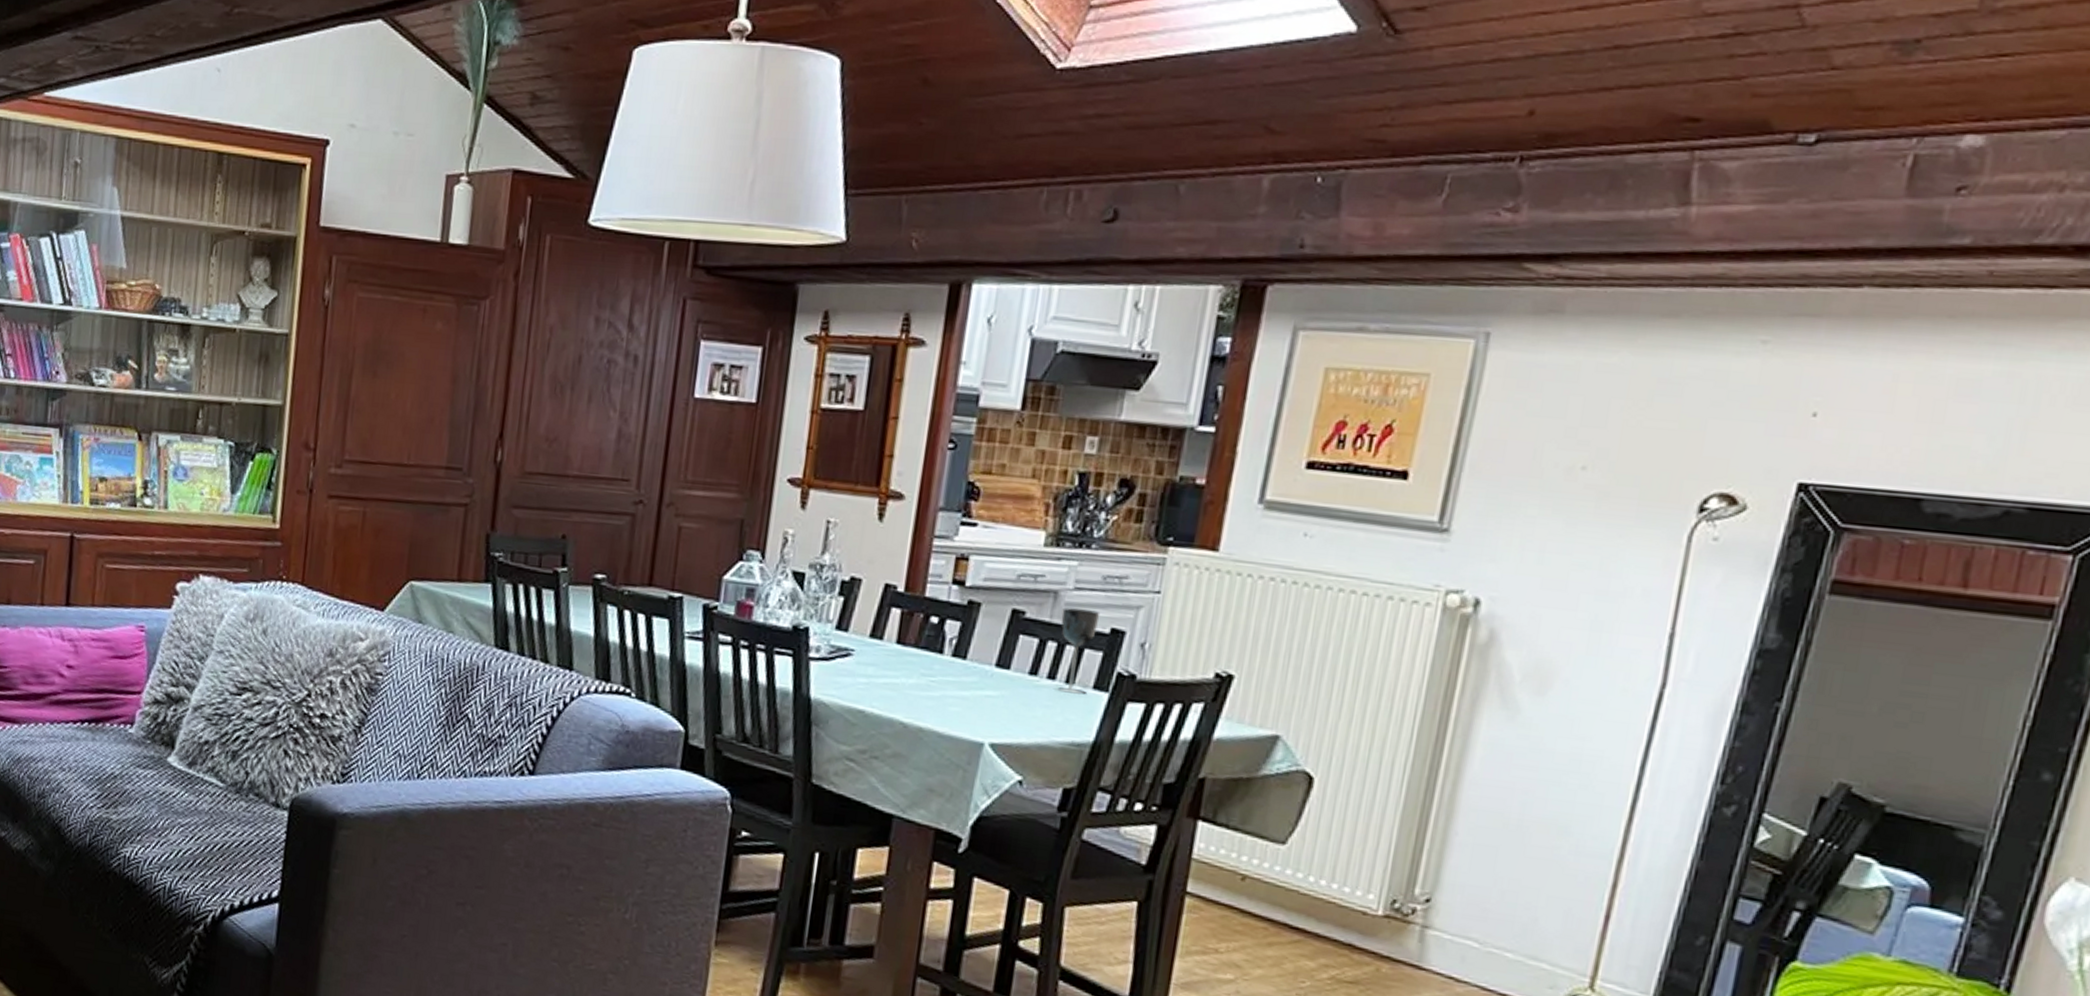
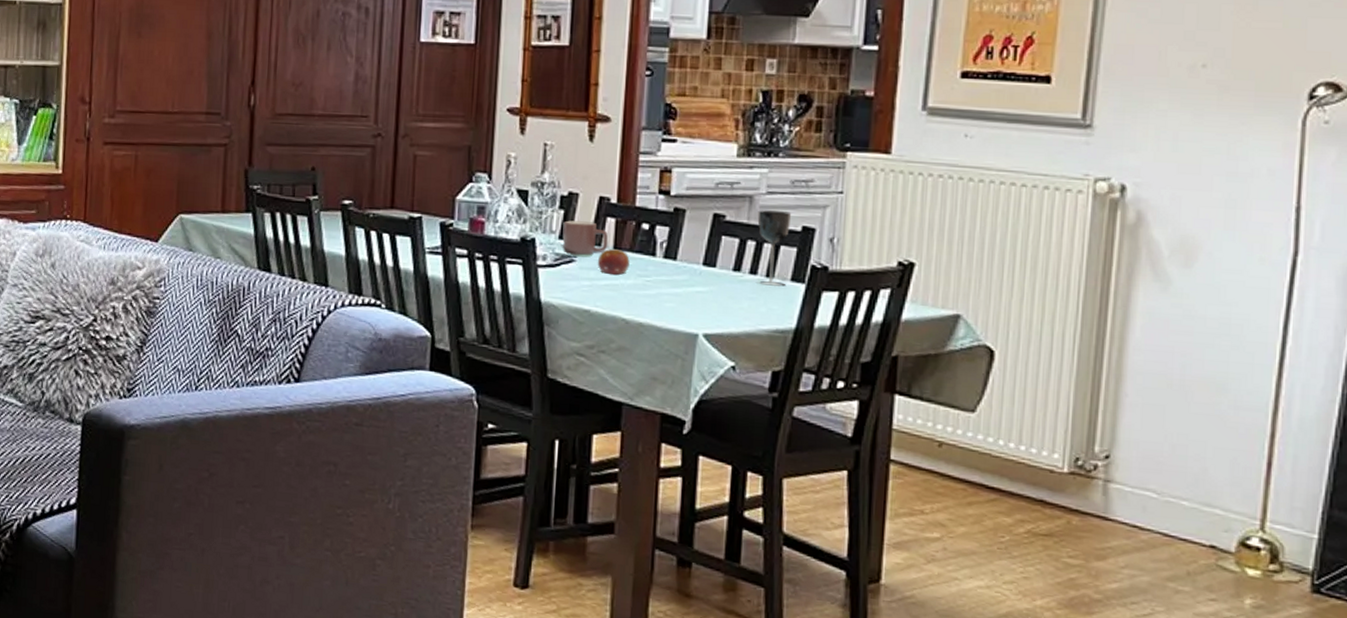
mug: none [839,609,891,652] -> present [562,220,608,258]
fruit: none [876,643,914,674] -> present [597,249,630,276]

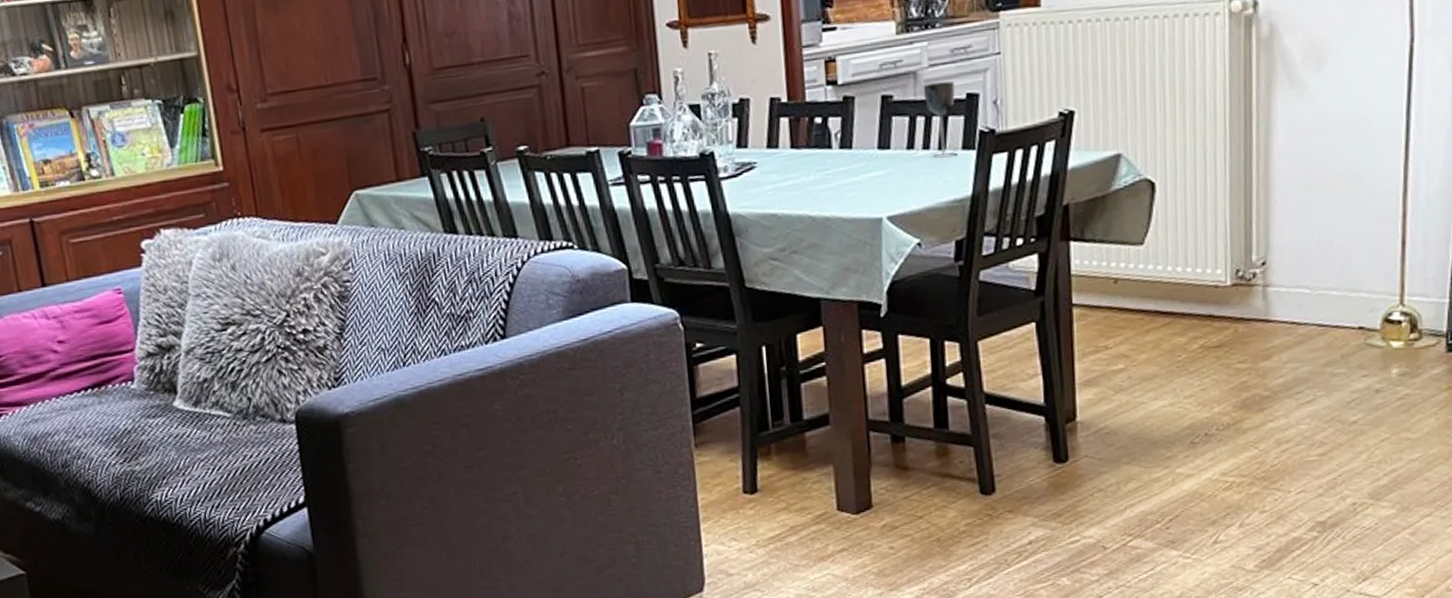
mug: present [562,220,608,258] -> none [738,125,784,164]
fruit: present [597,249,630,276] -> none [777,148,808,175]

